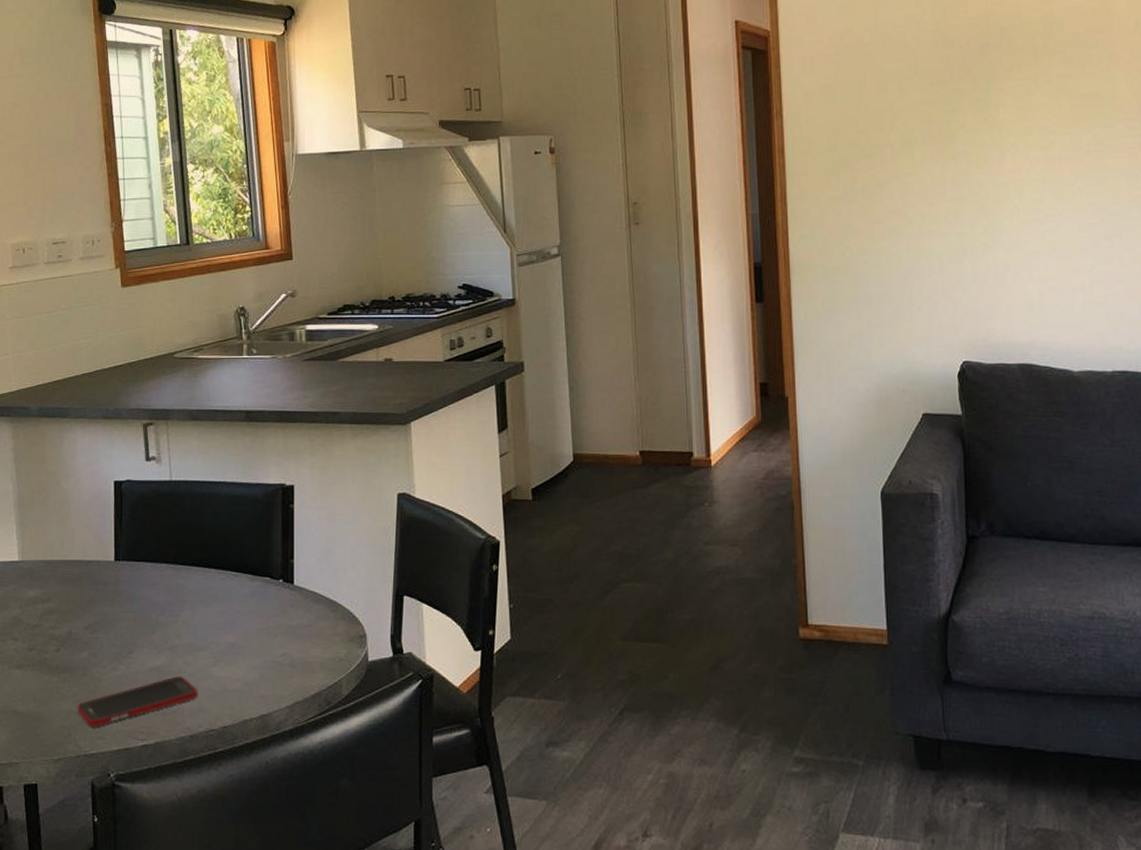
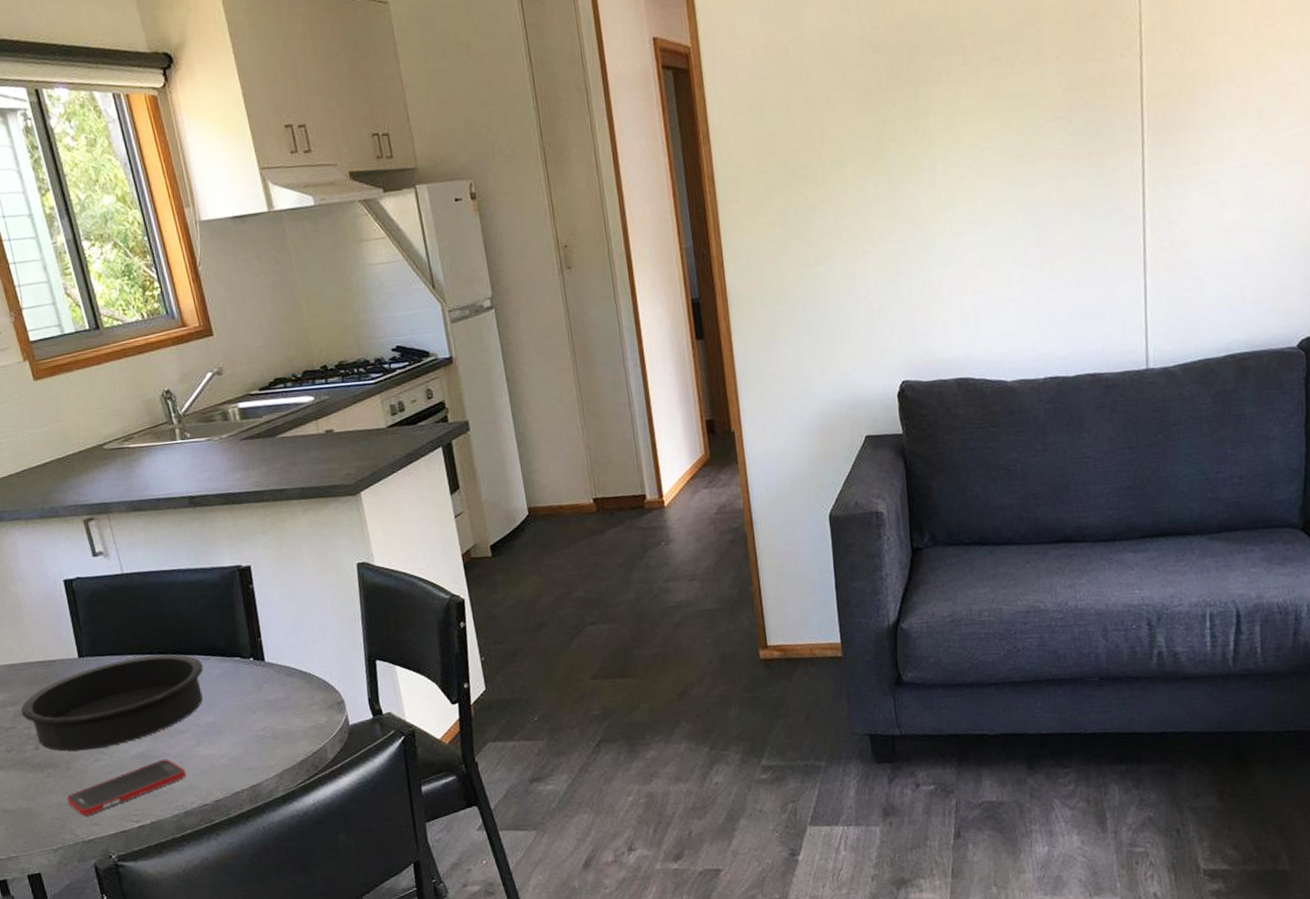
baking pan: none [50,566,233,658] -> present [21,654,204,751]

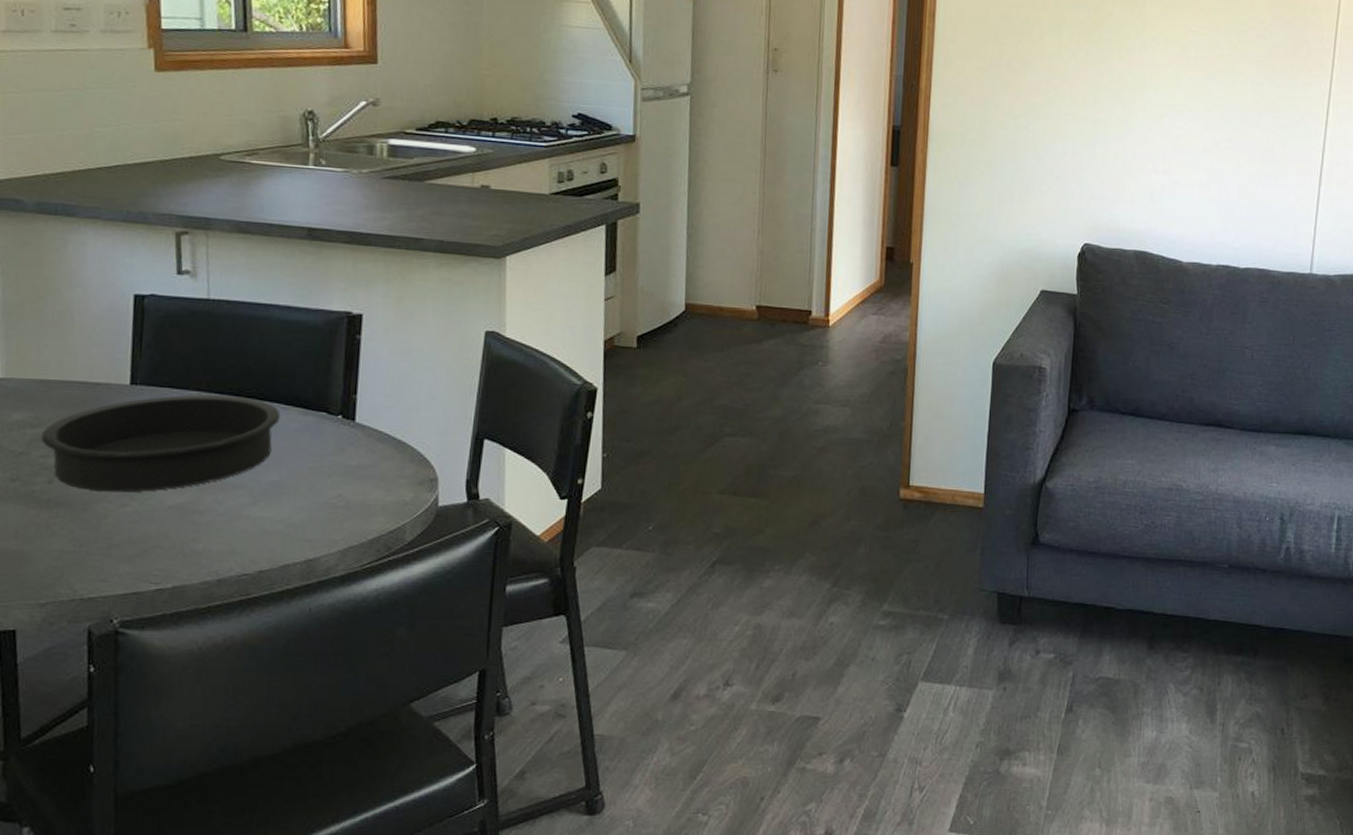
cell phone: present [66,759,186,816] -> none [72,515,230,569]

